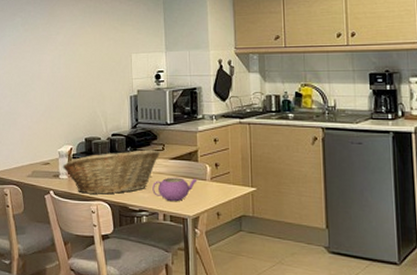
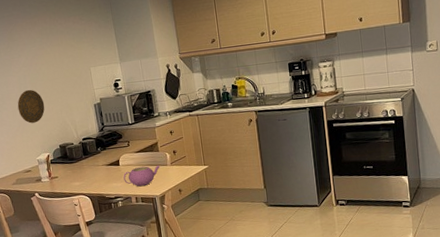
decorative plate: none [47,71,76,109] -> present [17,89,45,124]
fruit basket: present [62,149,160,195] -> none [43,147,126,191]

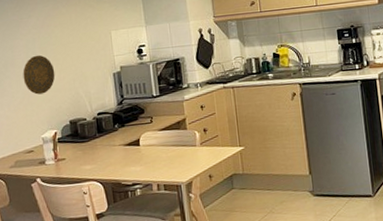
teapot: present [123,164,160,187] -> none [144,145,188,172]

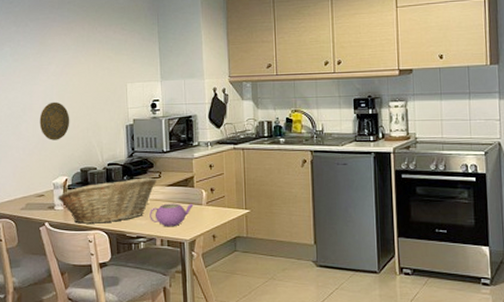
fruit basket: none [47,123,149,176] -> present [57,177,156,224]
teapot: none [144,145,188,172] -> present [150,203,194,227]

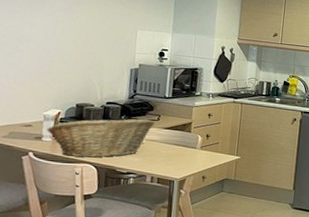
decorative plate: present [39,101,70,140] -> none [36,36,72,74]
teapot: present [150,203,194,227] -> none [143,144,188,166]

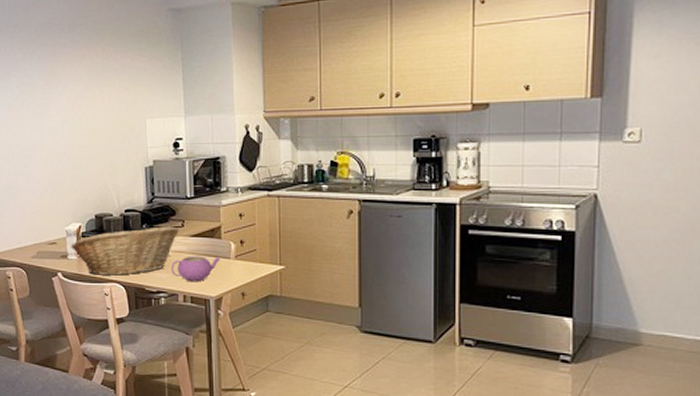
teapot: none [143,144,188,166] -> present [171,256,221,282]

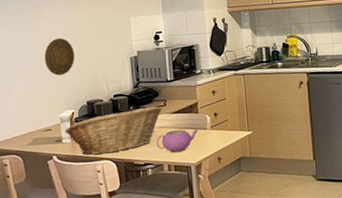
decorative plate: none [50,139,83,183] -> present [44,37,75,76]

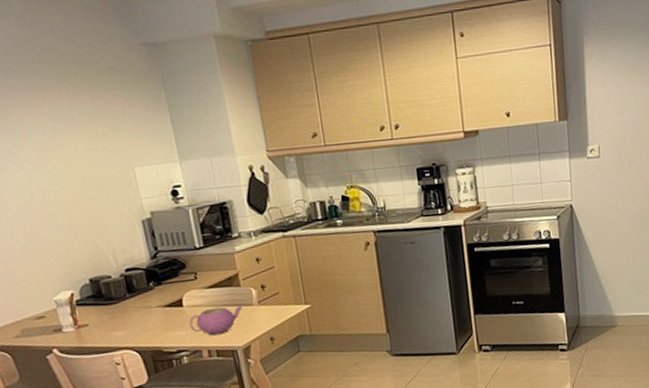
decorative plate: present [44,37,75,76] -> none [18,197,64,248]
fruit basket: present [64,106,162,155] -> none [64,280,193,345]

